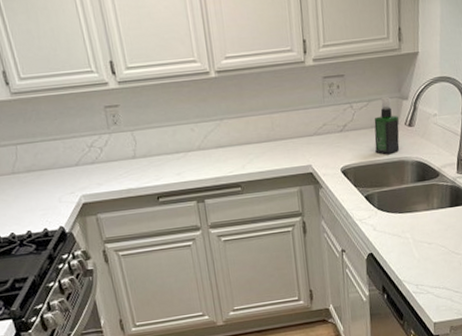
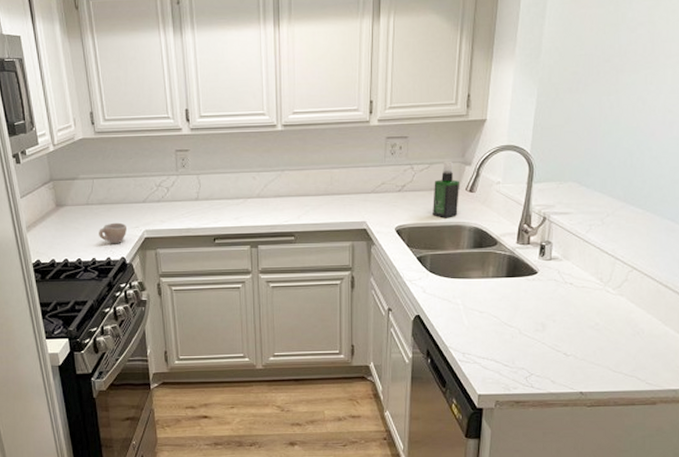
cup: none [30,189,62,214] -> present [99,222,127,244]

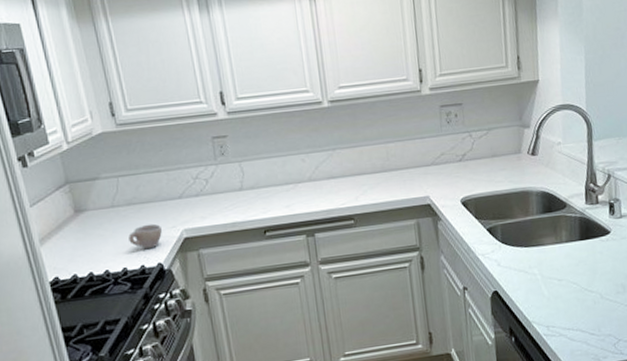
spray bottle: present [433,162,459,218] -> none [494,126,523,185]

